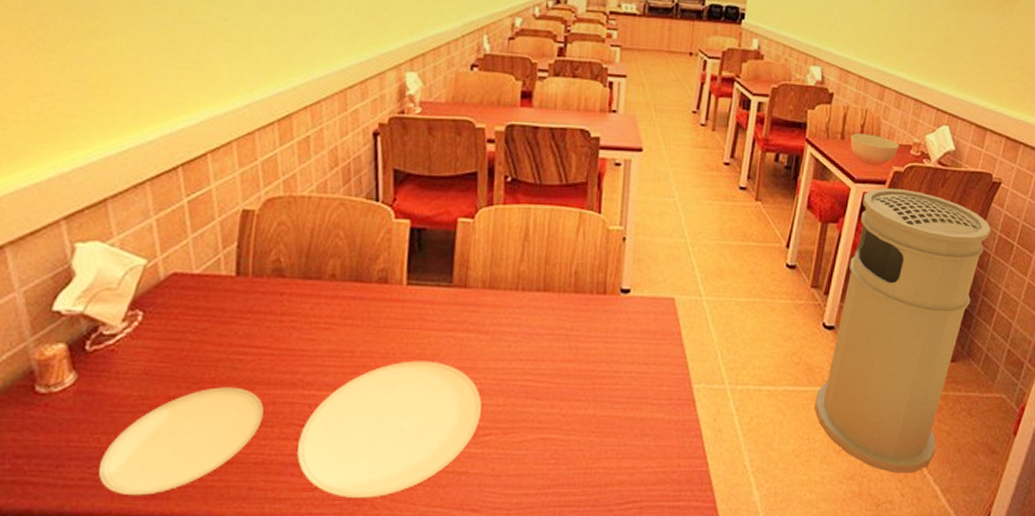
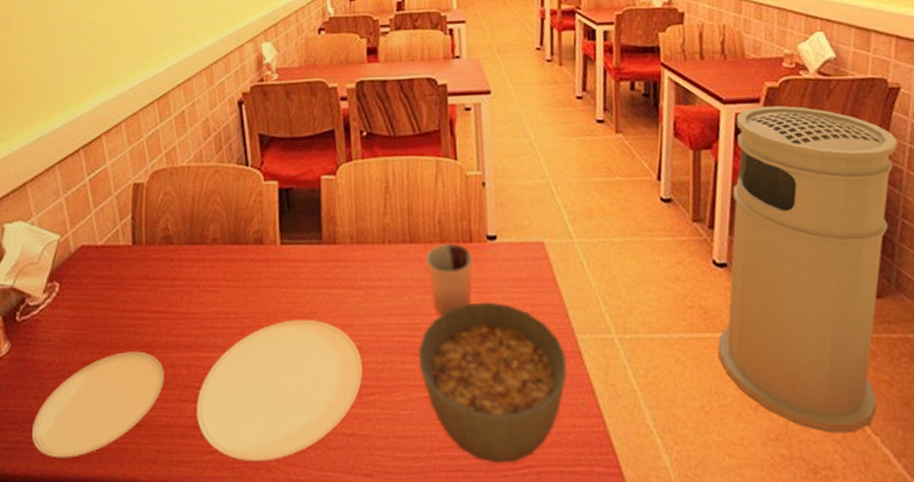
soup bowl: none [539,351,681,500] -> present [419,301,567,464]
cup: none [557,295,605,361] -> present [425,244,473,314]
bowl: present [850,132,899,167] -> none [710,50,769,85]

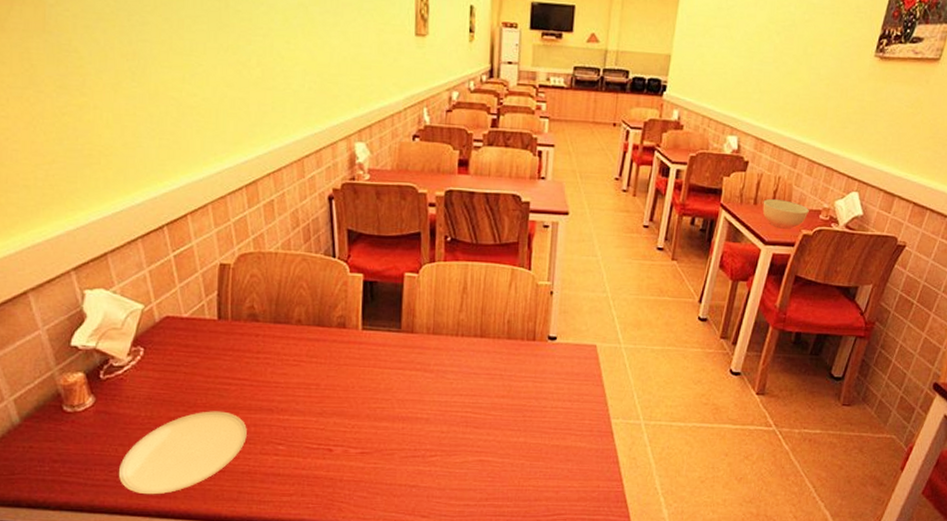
plate: present [197,319,363,462] -> none [276,393,428,504]
soup bowl: present [419,301,567,464] -> none [478,389,601,512]
cup: present [425,244,473,314] -> none [492,340,535,397]
bowl: none [710,50,769,85] -> present [762,198,809,230]
trash can: present [718,106,898,432] -> none [720,250,893,499]

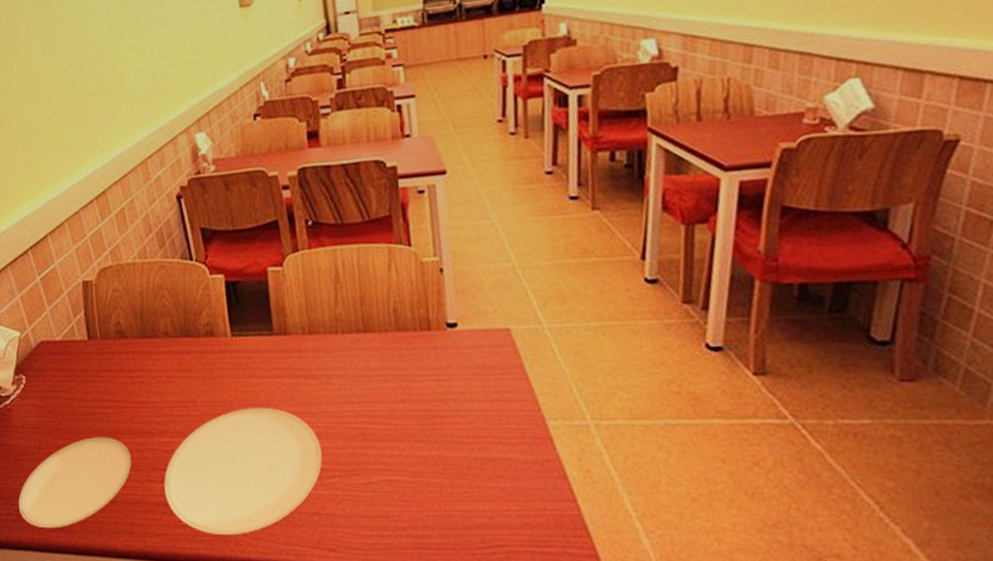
plate: none [276,393,428,504] -> present [164,407,323,536]
bowl: present [762,198,809,230] -> none [710,107,785,147]

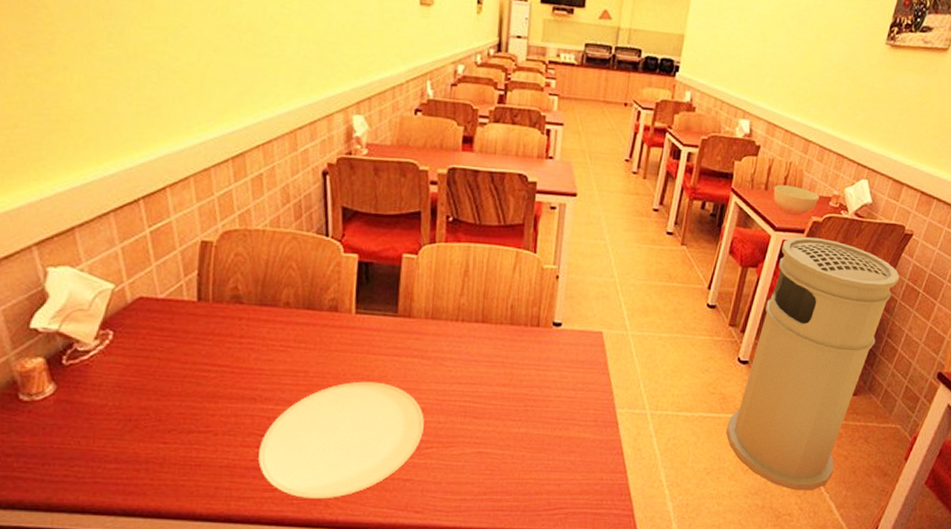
plate: present [18,437,132,529] -> none [80,400,227,492]
trash can: none [709,169,951,520] -> present [726,237,900,490]
bowl: none [710,107,785,147] -> present [773,184,820,217]

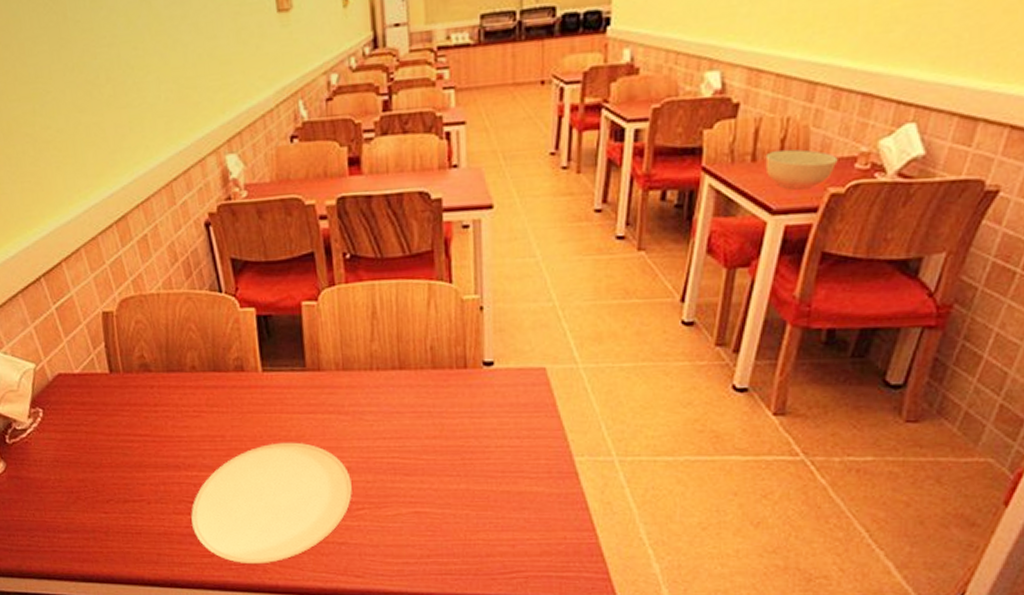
trash can: present [726,237,900,490] -> none [725,215,980,546]

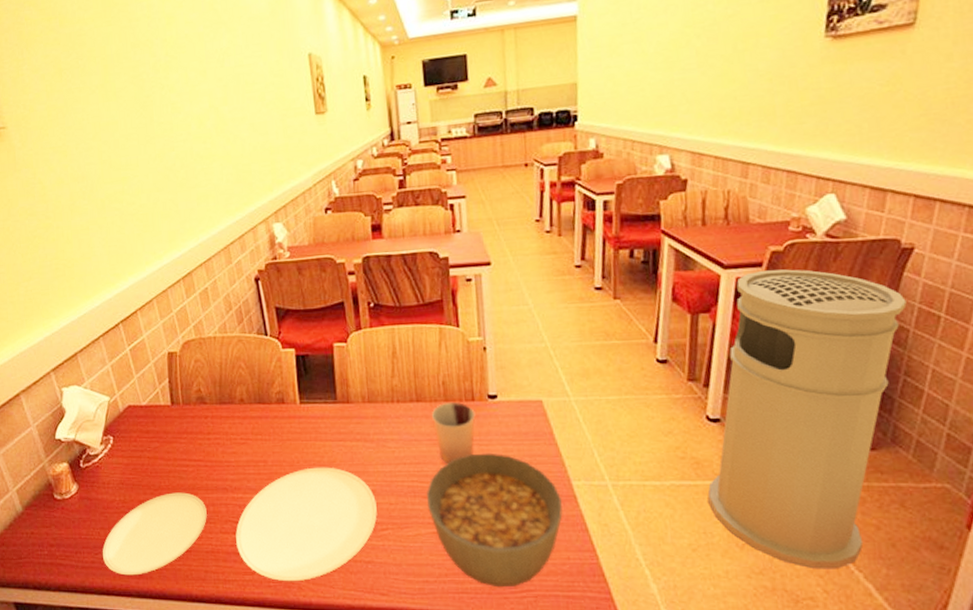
plate: none [39,470,158,559] -> present [102,492,207,576]
soup bowl: none [409,426,563,569] -> present [427,452,563,588]
cup: none [416,370,468,438] -> present [431,402,476,463]
trash can: none [725,215,980,546] -> present [707,269,907,568]
bowl: present [765,149,838,191] -> none [713,215,774,249]

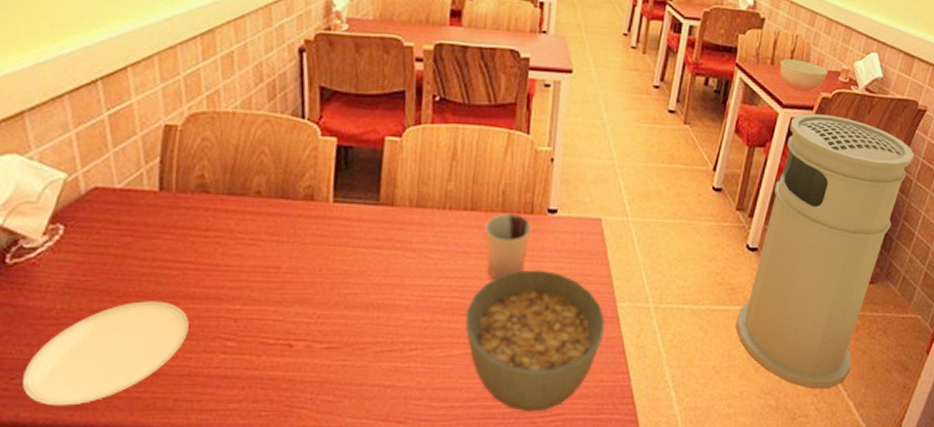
plate: present [236,467,377,582] -> none [223,277,408,411]
bowl: none [713,215,774,249] -> present [779,58,828,93]

